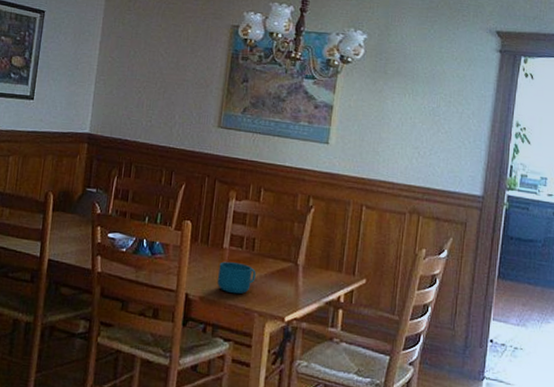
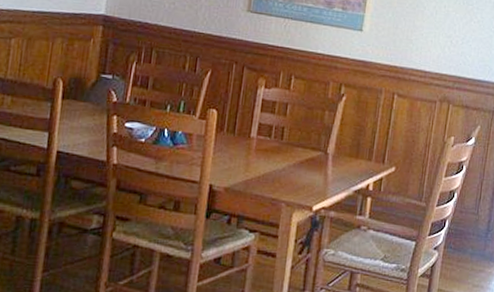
cup: present [217,261,256,295] -> none [244,151,284,185]

